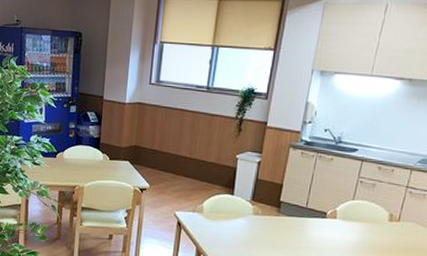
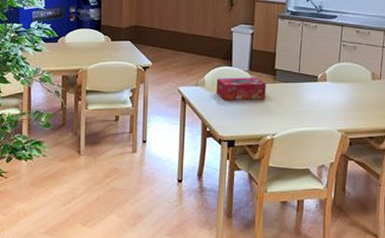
tissue box: none [214,206,270,231] -> present [216,77,267,101]

